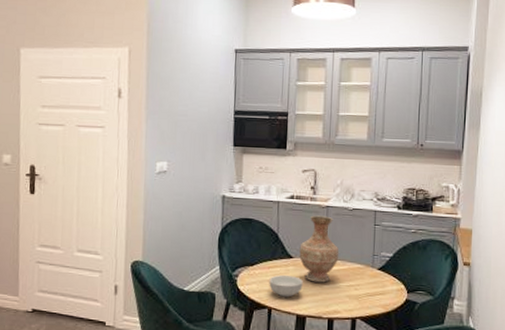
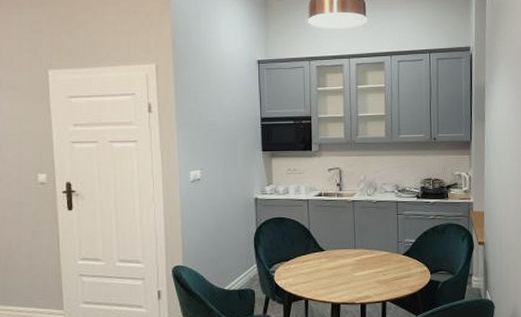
cereal bowl: present [269,274,303,298] -> none [304,267,336,288]
vase: present [299,215,339,283] -> none [330,210,367,272]

